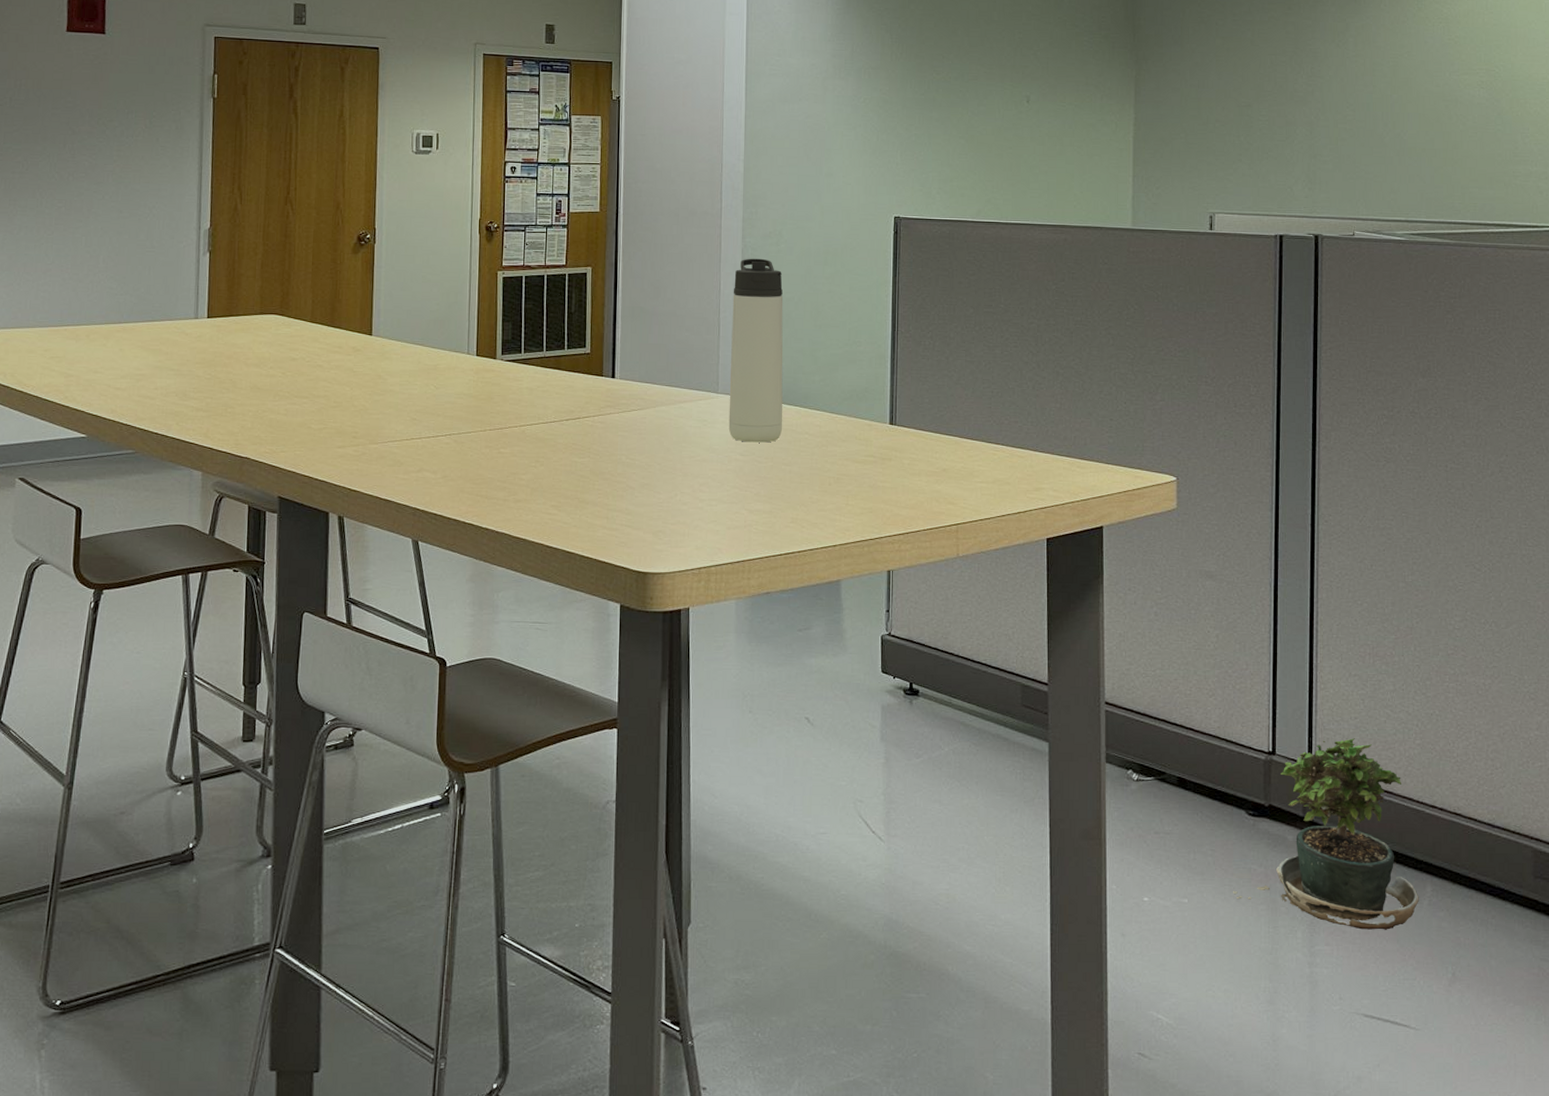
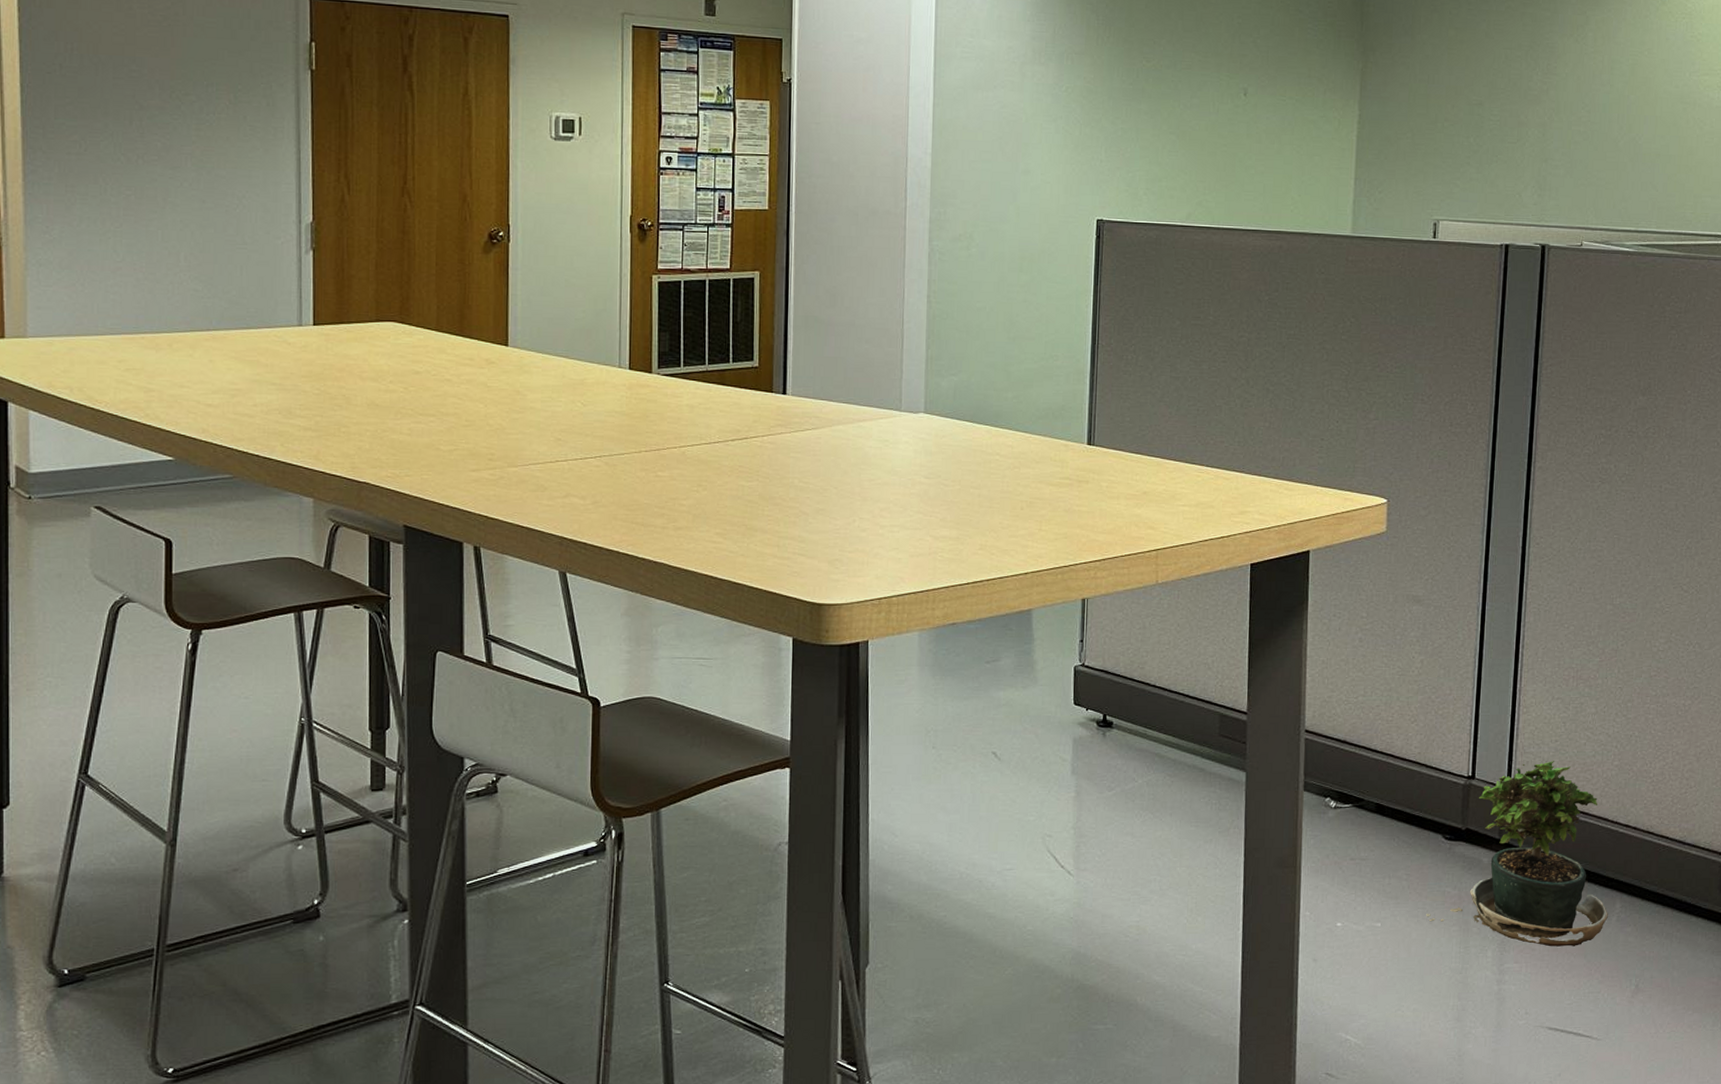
thermos bottle: present [728,258,783,443] -> none [912,263,974,465]

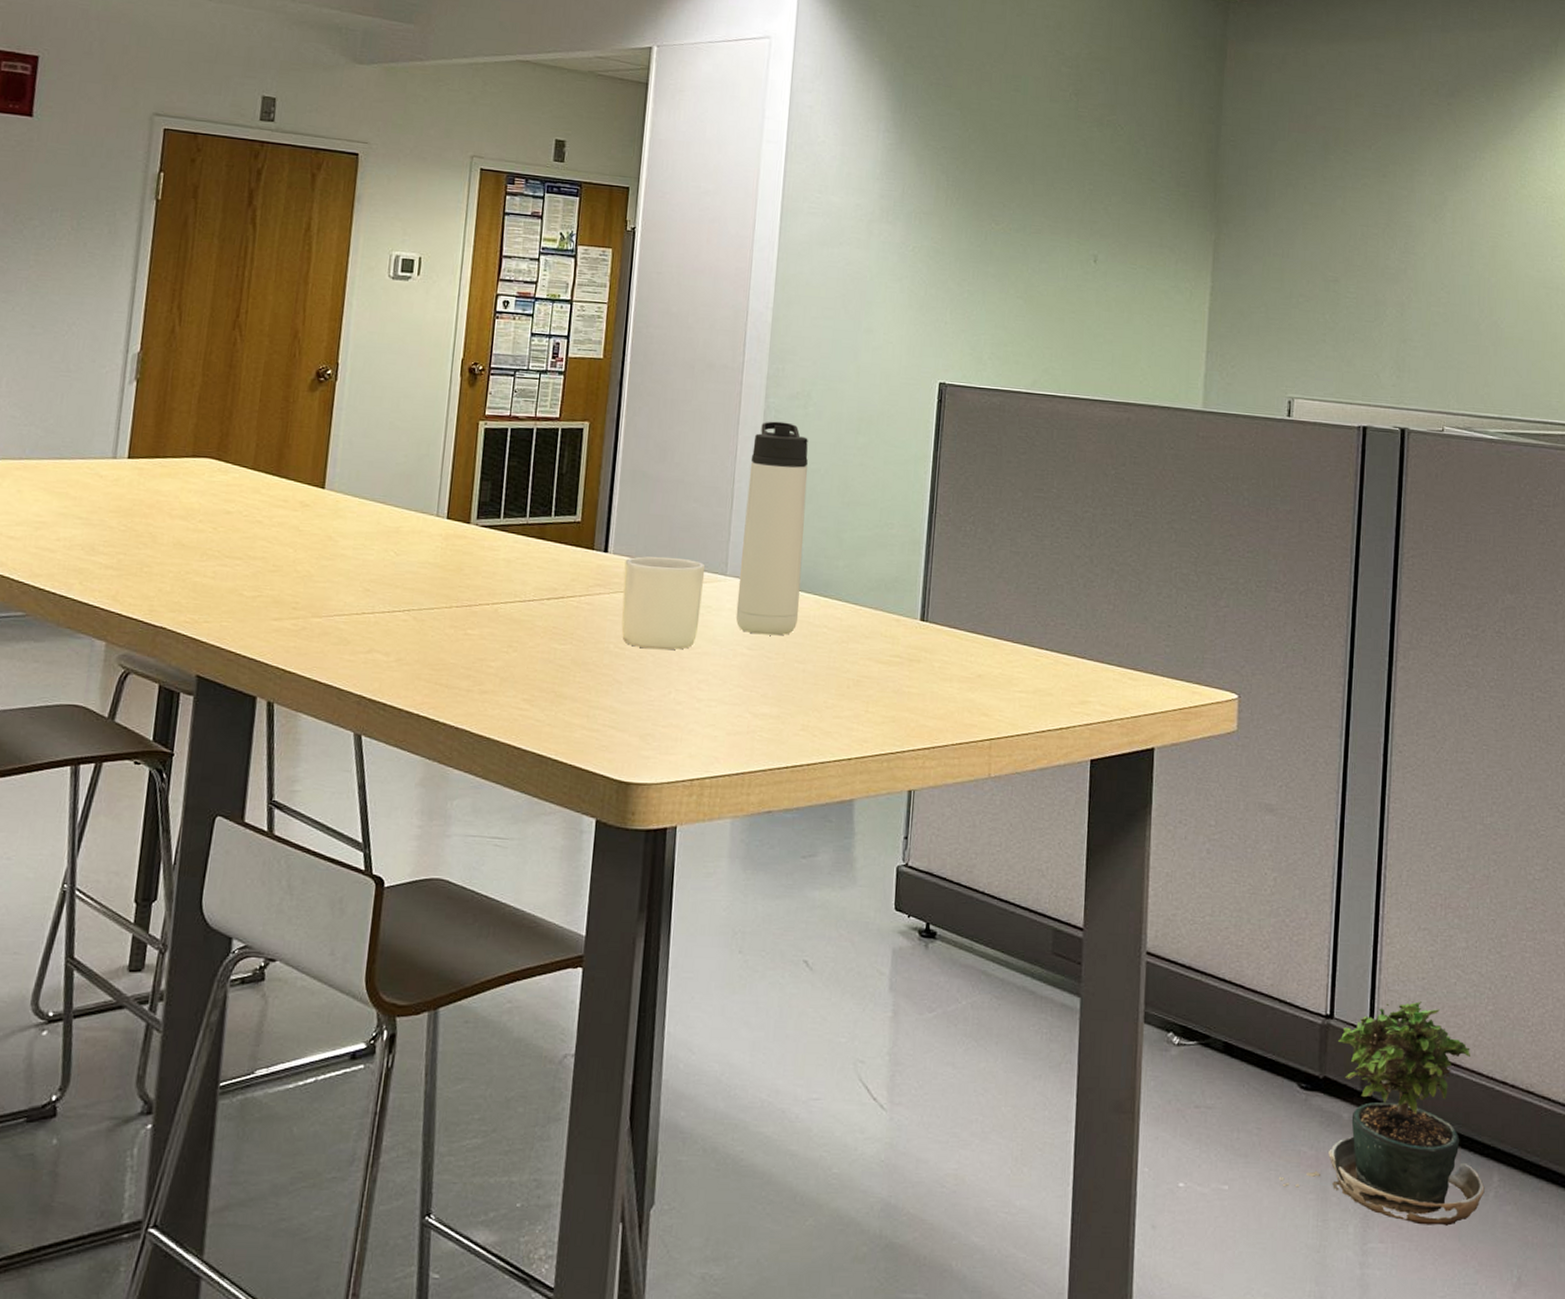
mug: none [803,396,881,483] -> present [621,556,706,651]
thermos bottle: none [912,263,974,465] -> present [735,421,808,636]

